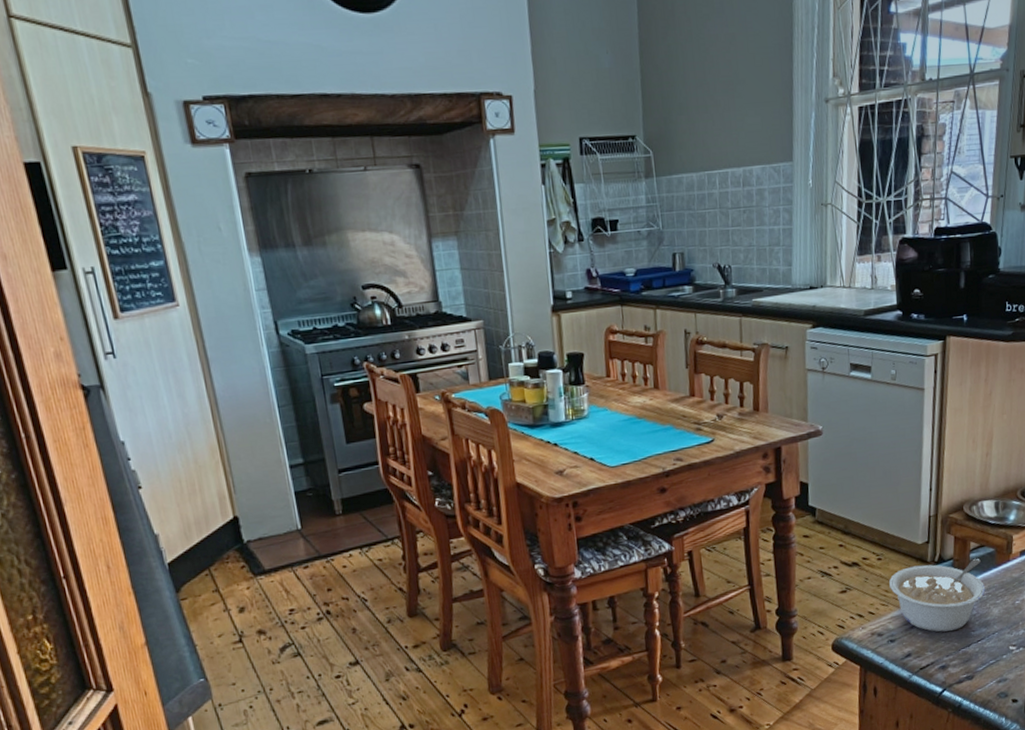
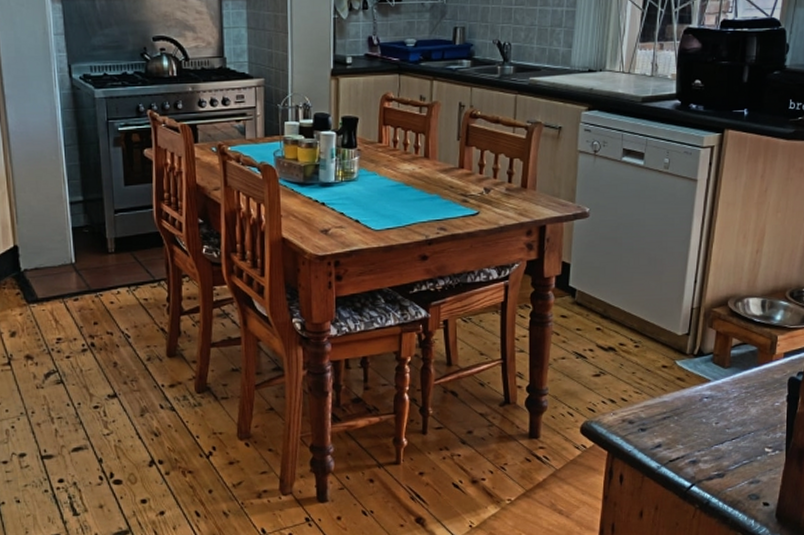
legume: present [889,558,986,632] -> none [645,355,745,426]

